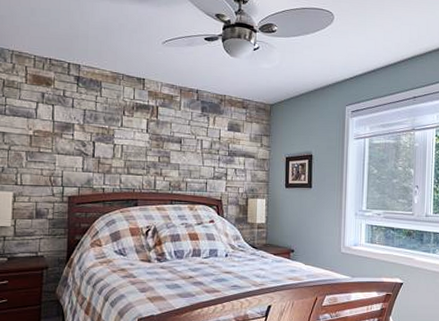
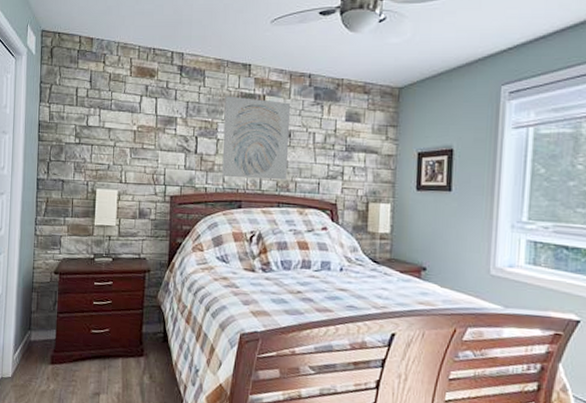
wall art: none [118,105,182,181] -> present [221,96,291,180]

